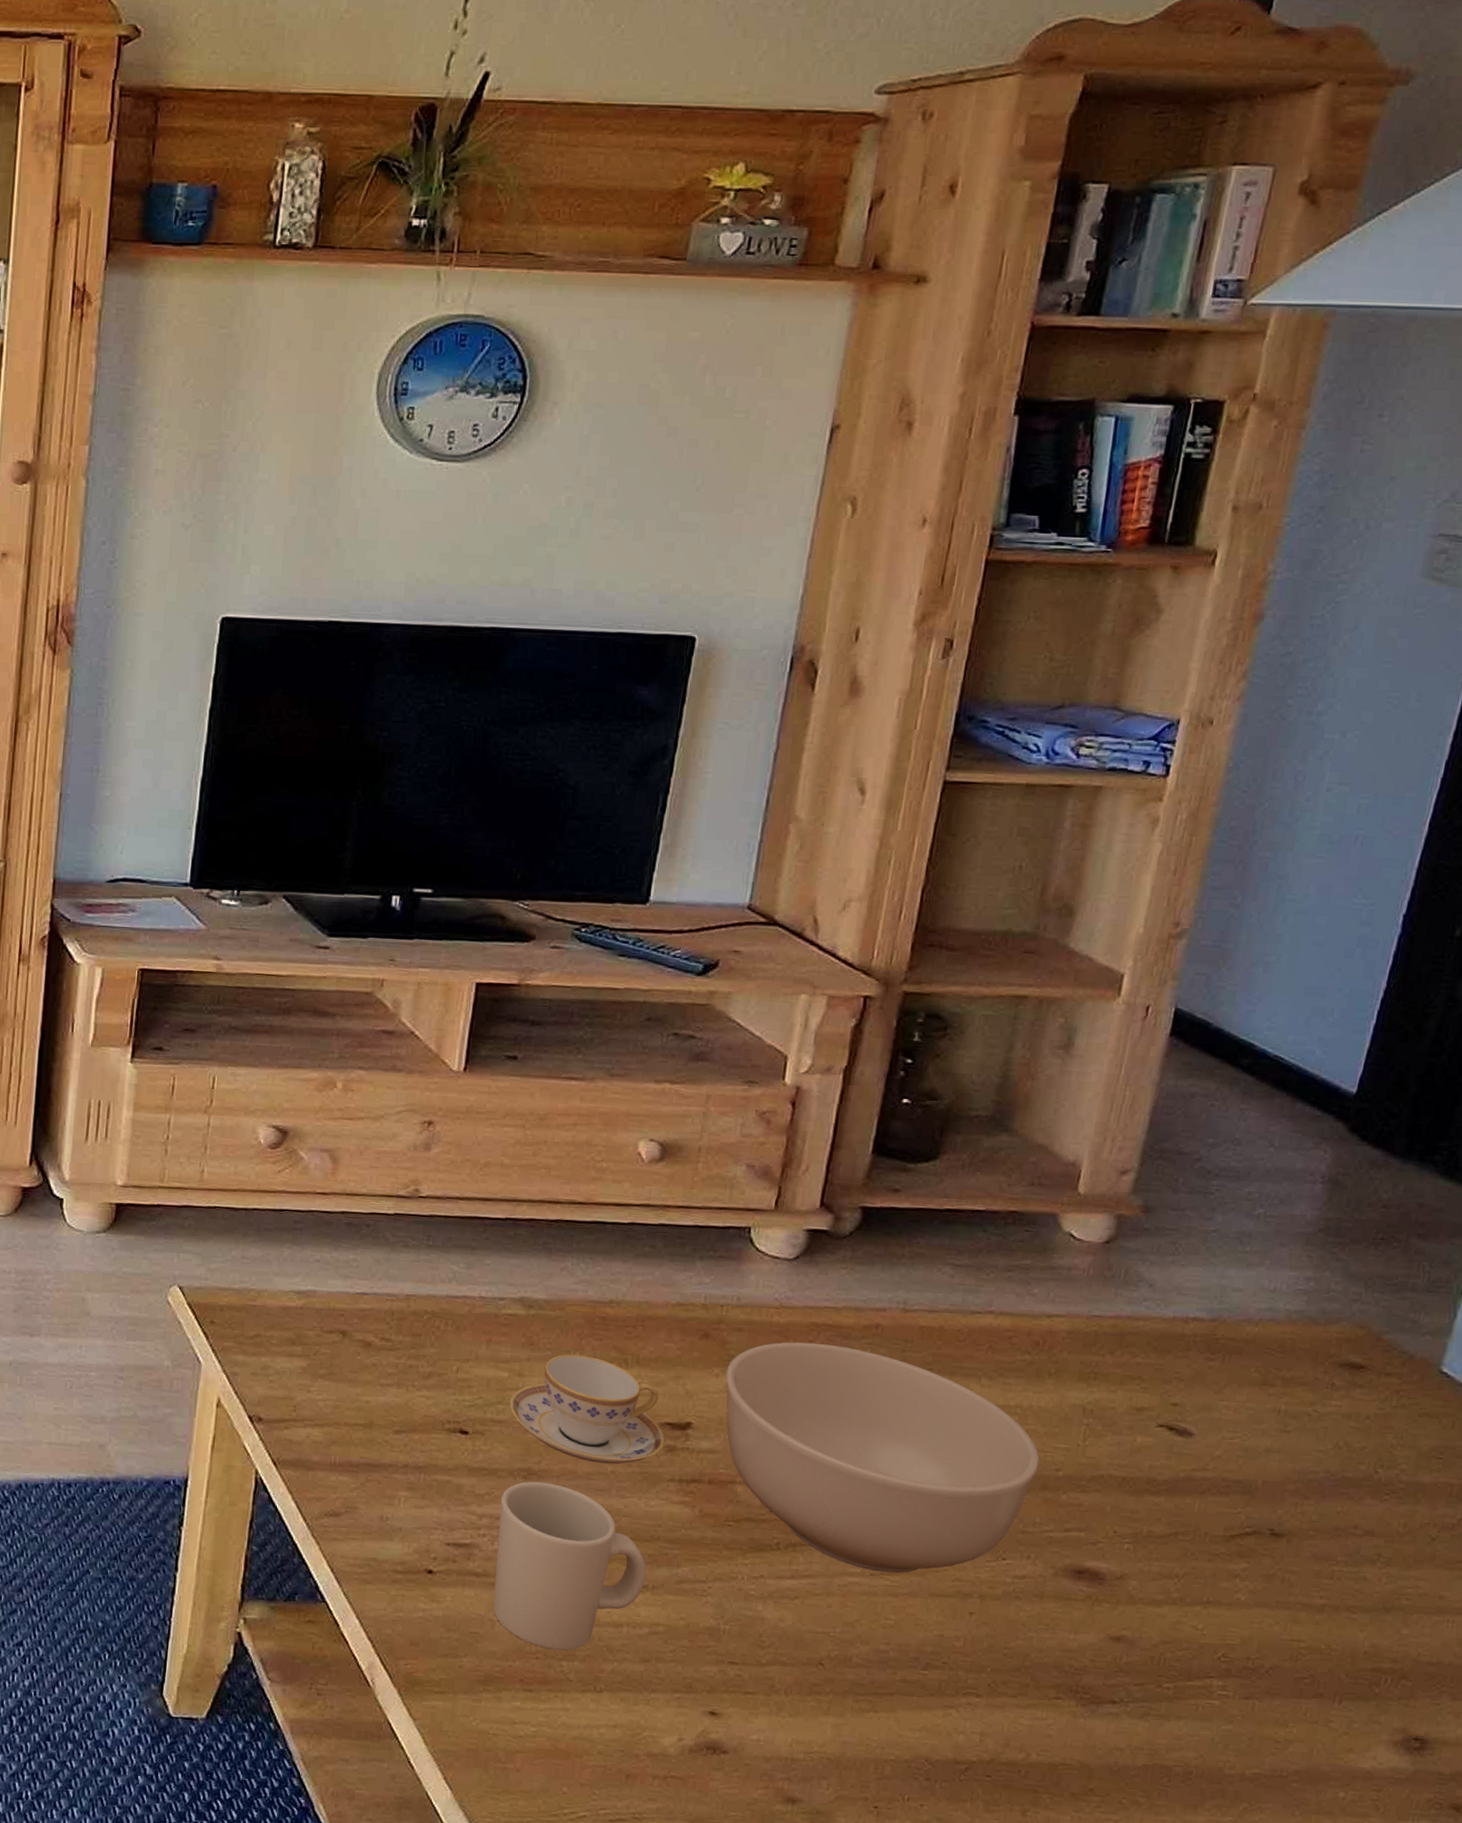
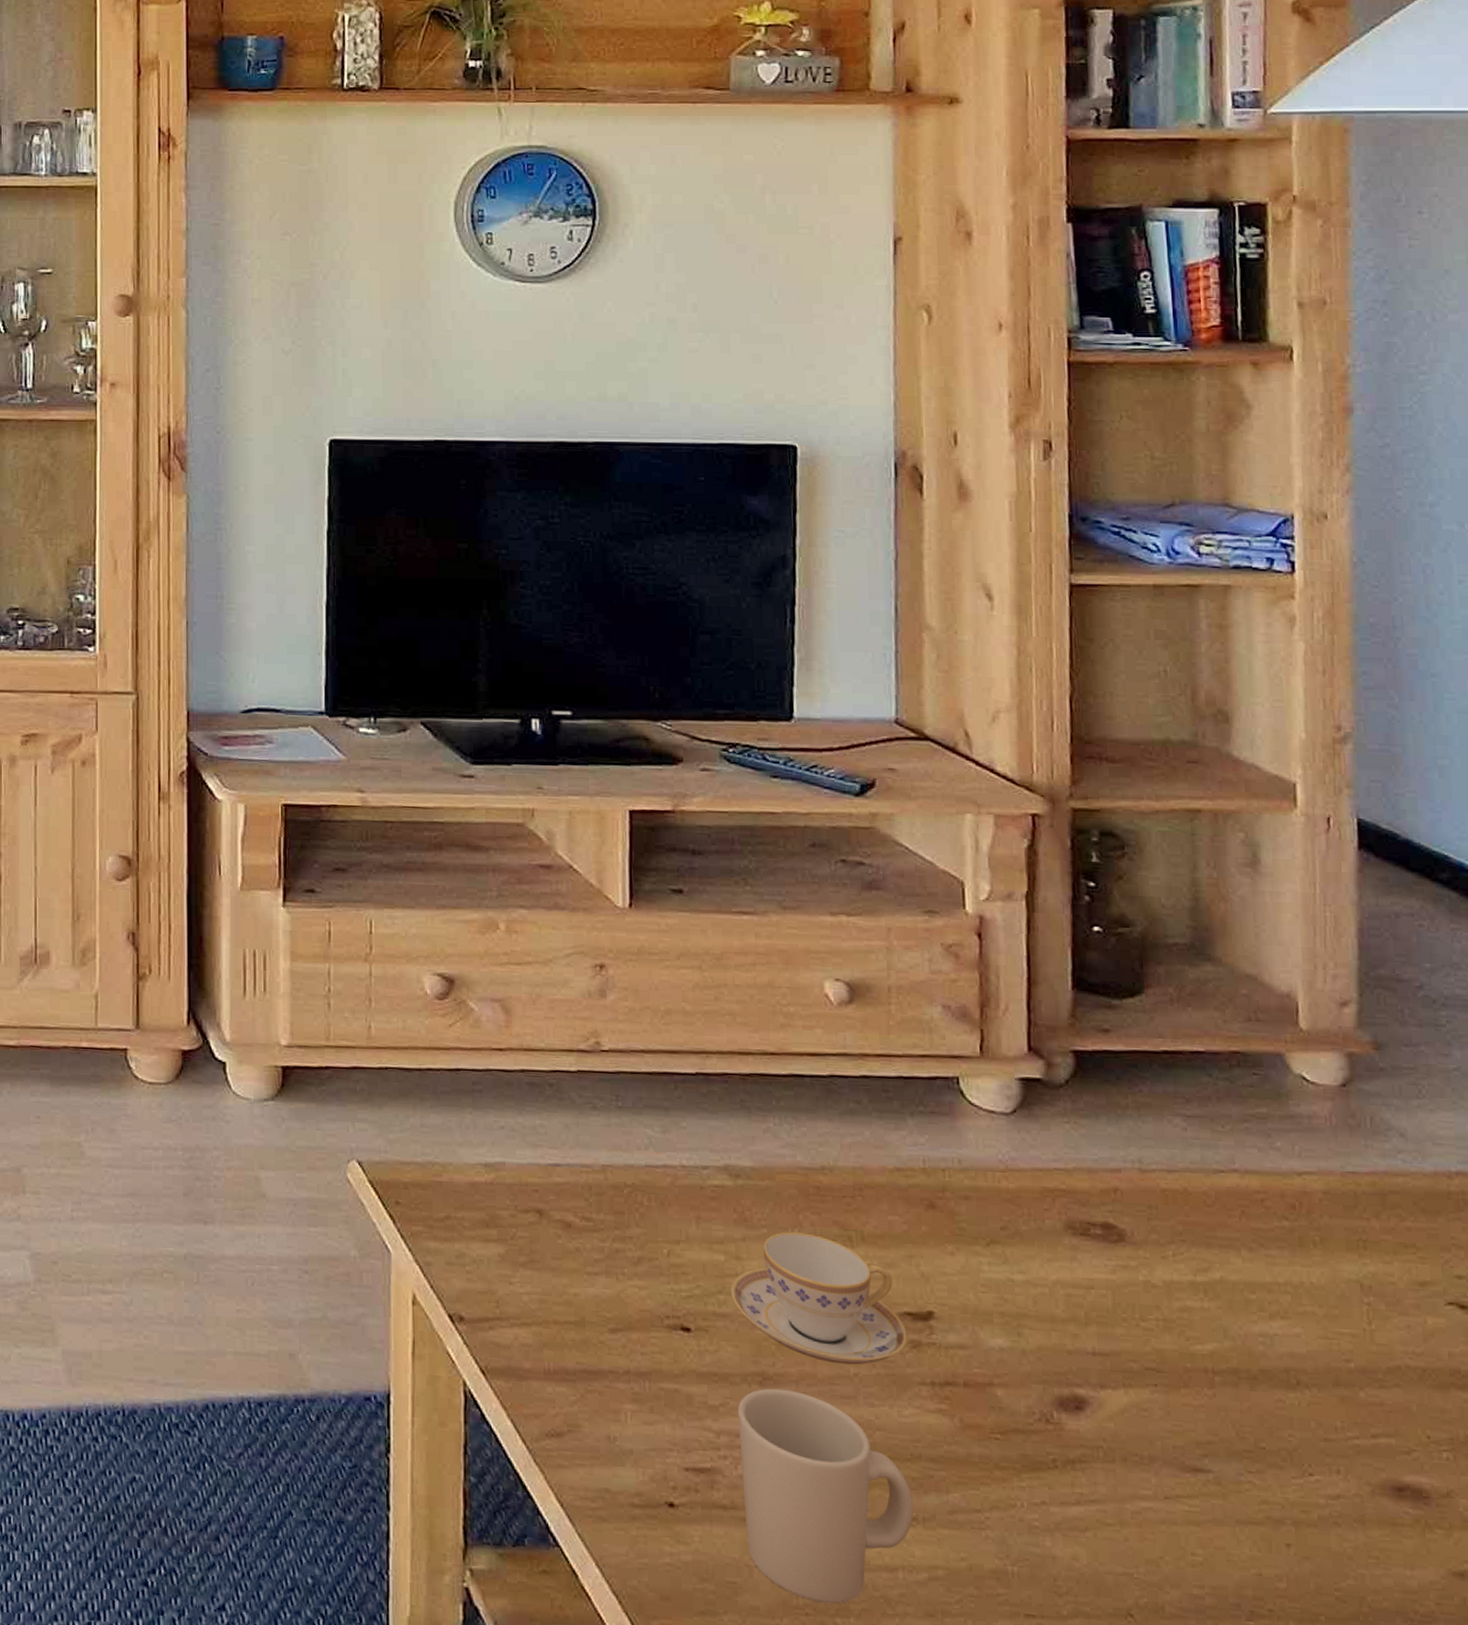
bowl: present [725,1342,1040,1574] -> none [960,1211,1326,1496]

